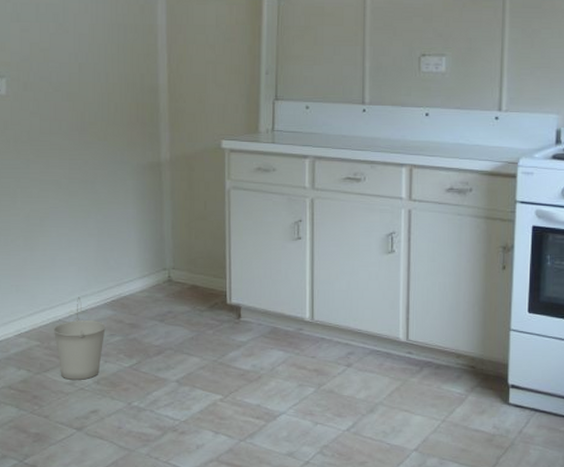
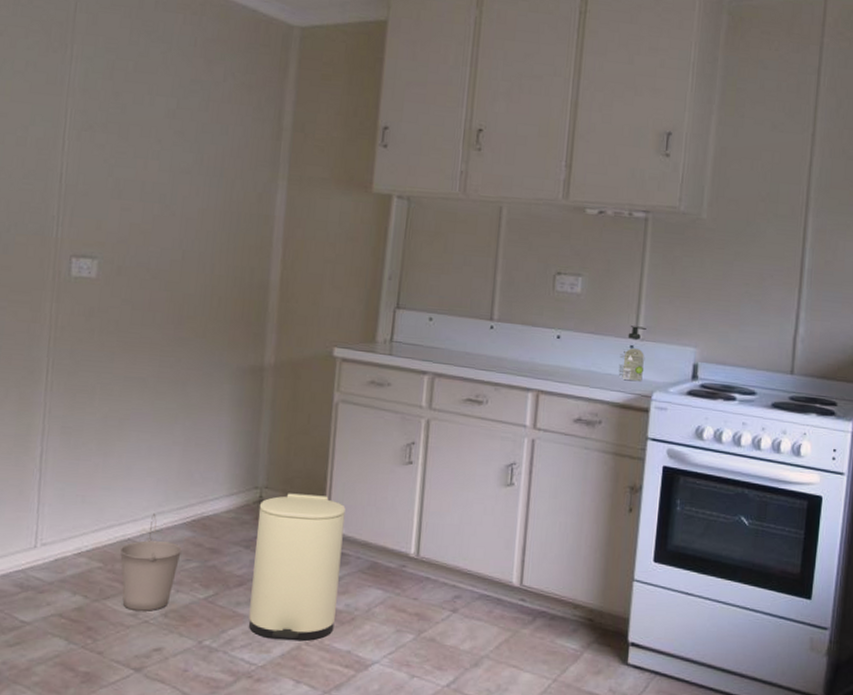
pedal bin: none [168,272,245,399] -> present [249,493,346,641]
soap dispenser: none [485,98,510,150] -> present [618,326,647,382]

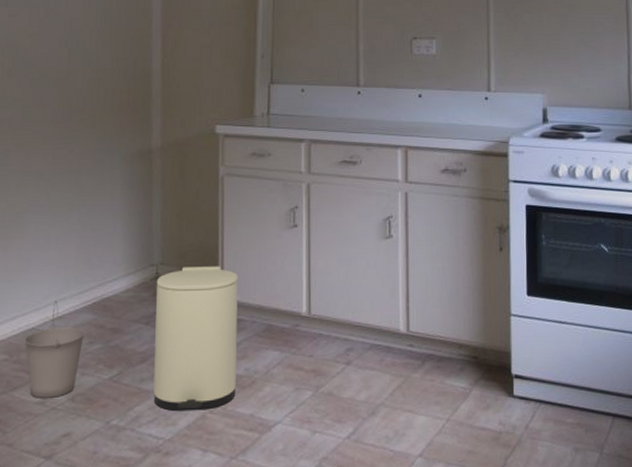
soap dispenser: present [618,326,647,382] -> none [476,79,500,130]

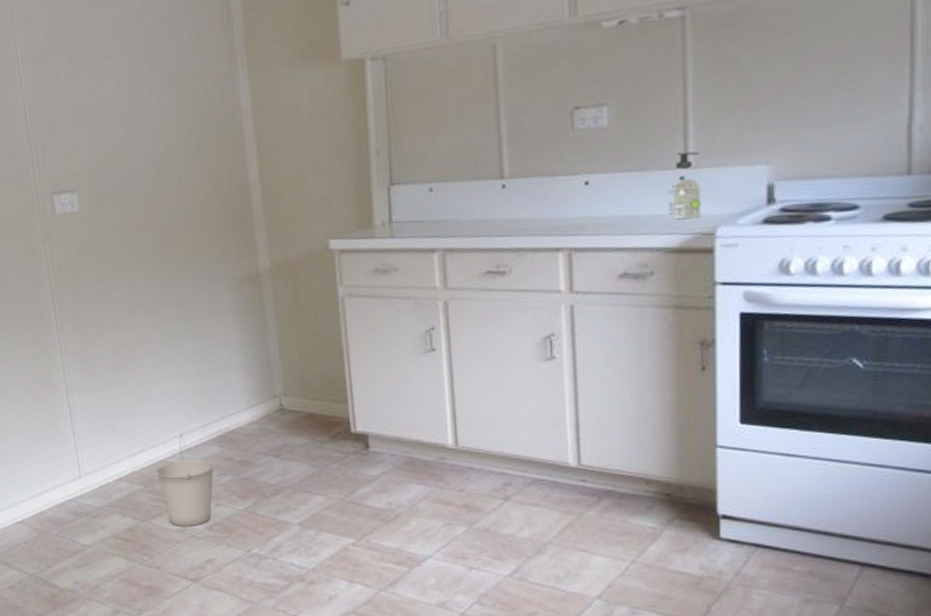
pedal bin: present [153,266,238,412] -> none [281,396,379,543]
soap dispenser: none [476,79,500,130] -> present [667,151,702,219]

